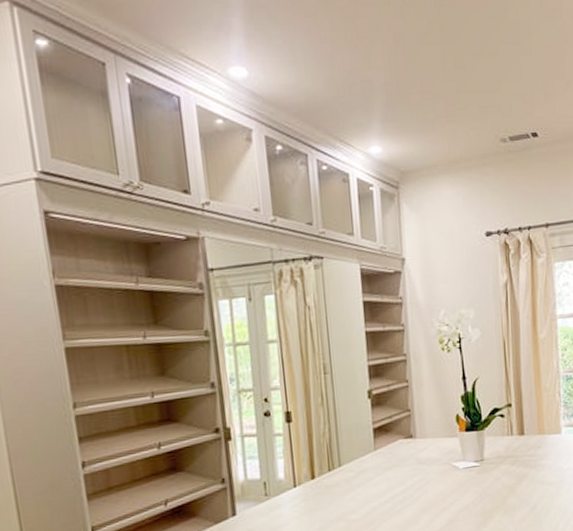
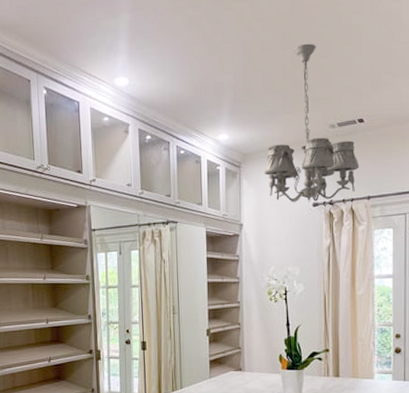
chandelier: none [427,38,536,232] -> present [264,43,360,203]

